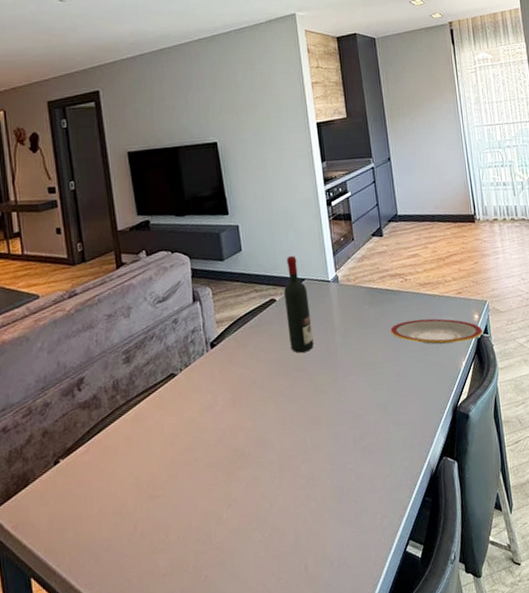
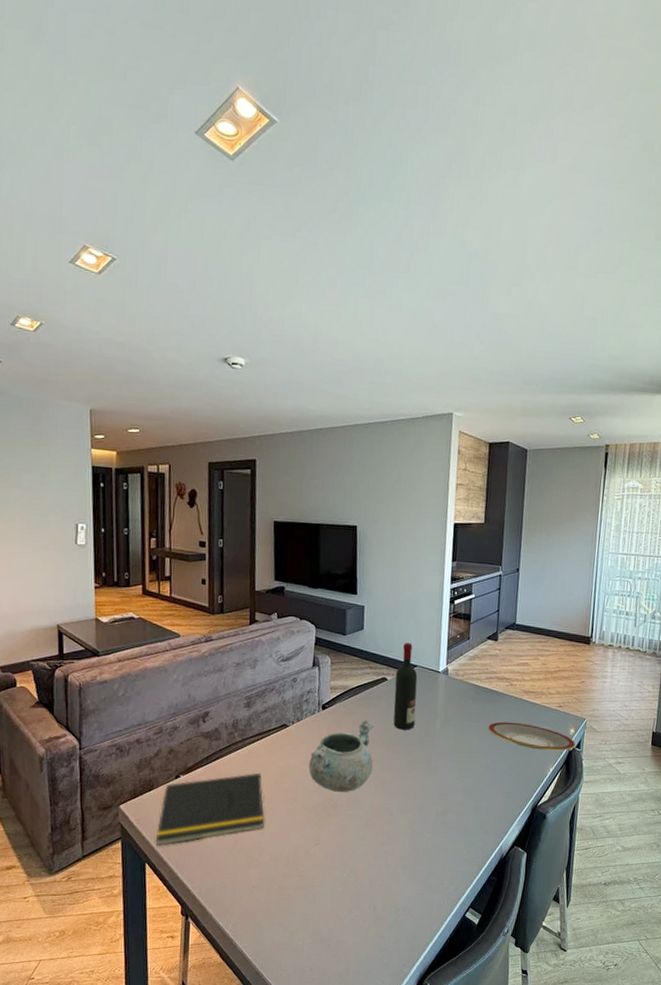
notepad: none [39,436,165,554] -> present [155,772,264,847]
decorative bowl: none [205,349,277,440] -> present [308,719,374,793]

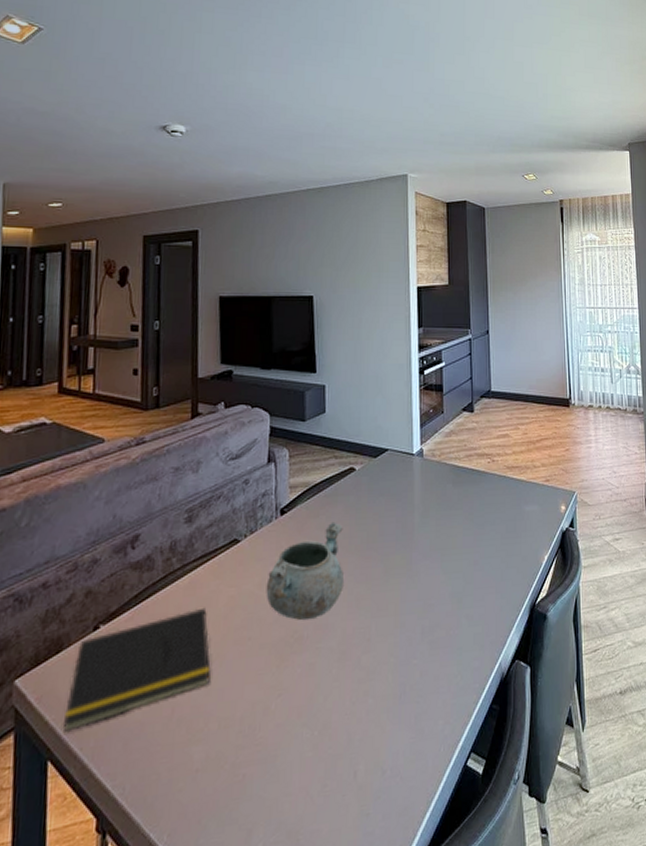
wine bottle: present [393,643,418,730] -> none [364,424,390,530]
plate: present [488,721,576,751] -> none [472,504,569,535]

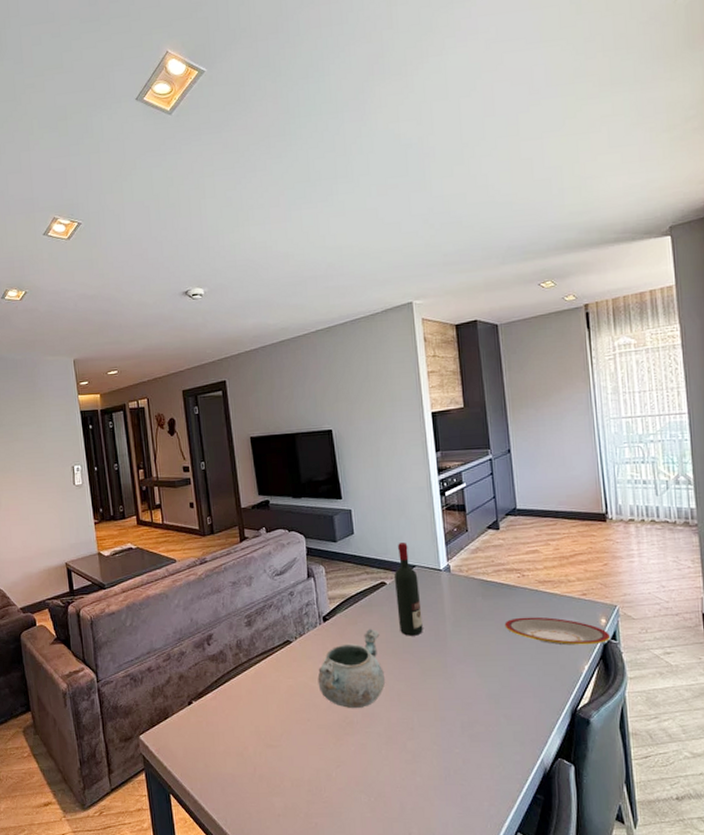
notepad: present [62,607,211,733] -> none [176,693,281,777]
wine bottle: none [364,424,390,530] -> present [395,543,423,636]
plate: none [472,504,569,535] -> present [504,616,611,646]

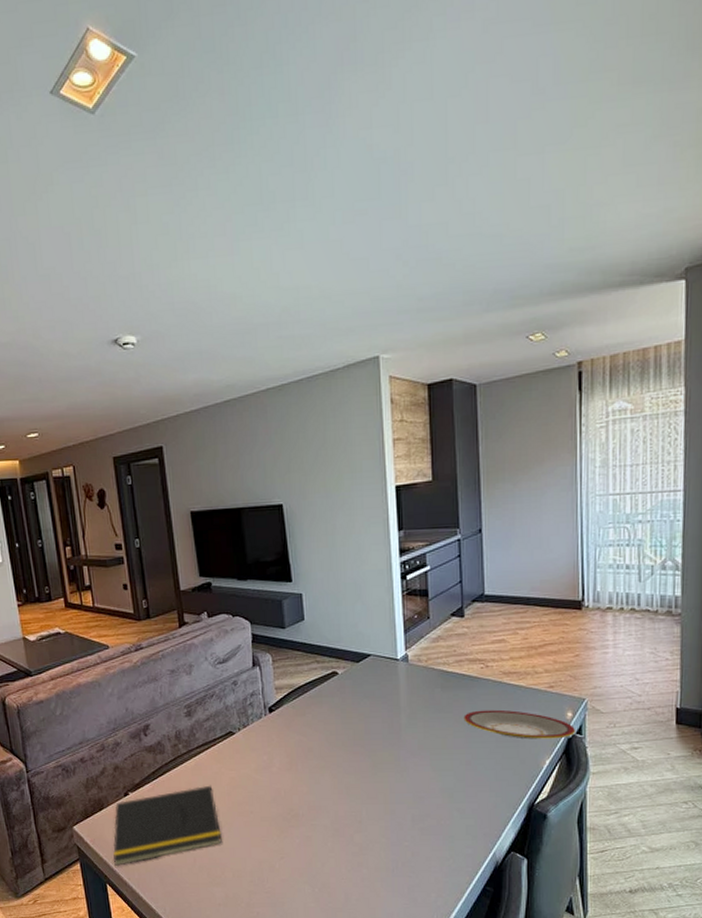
notepad: none [176,693,281,777] -> present [113,785,222,867]
decorative bowl: present [317,628,385,709] -> none [262,720,333,802]
wine bottle: present [395,543,423,636] -> none [347,630,376,728]

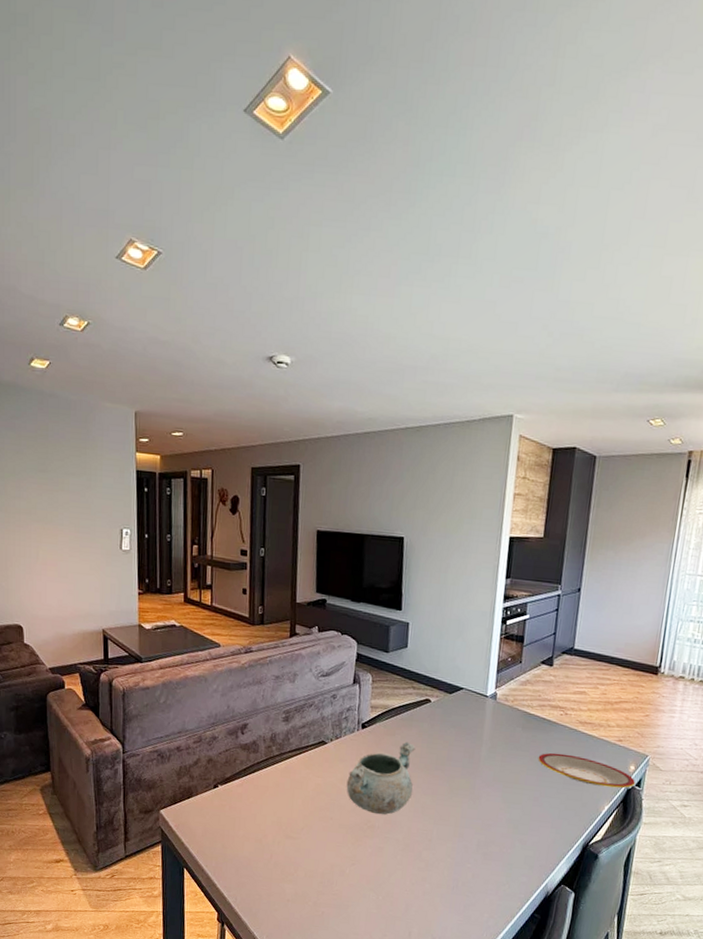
notepad: present [113,785,222,867] -> none [193,788,300,854]
decorative bowl: none [262,720,333,802] -> present [346,741,416,815]

